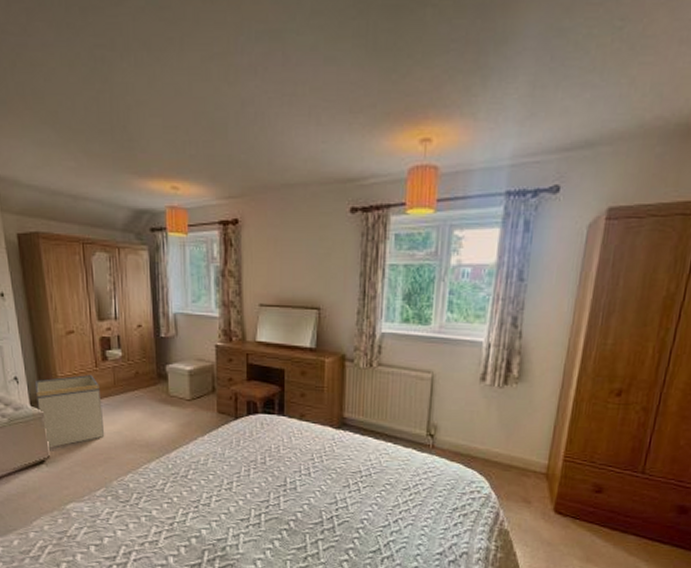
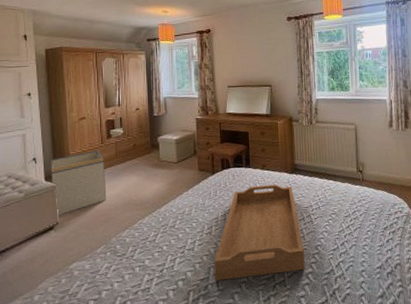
serving tray: none [234,439,346,545] -> present [214,184,305,281]

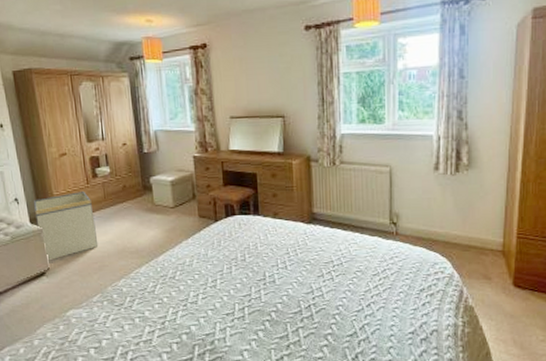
serving tray: present [214,184,305,281] -> none [220,235,324,337]

